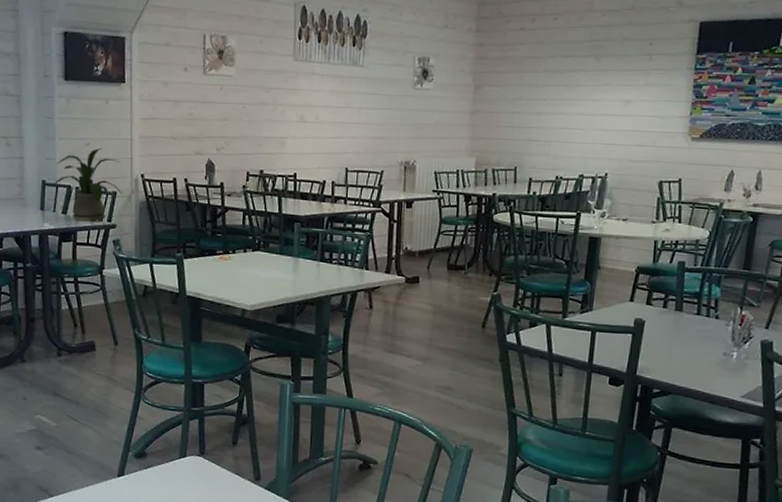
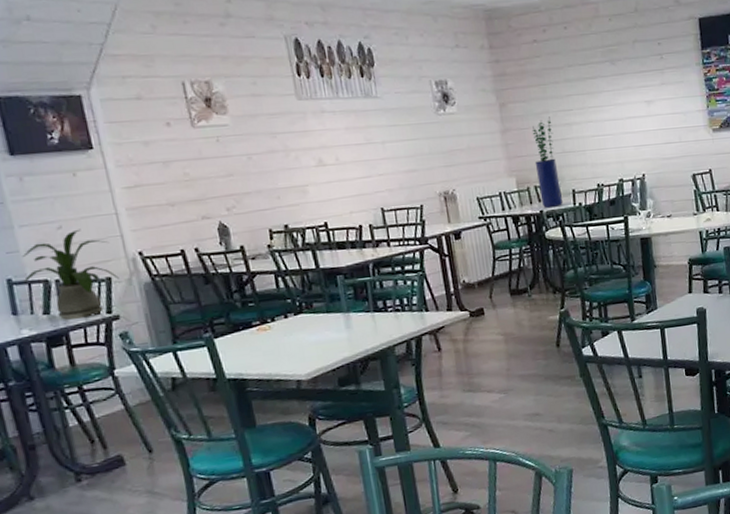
vase: none [496,104,523,192] -> present [532,117,563,208]

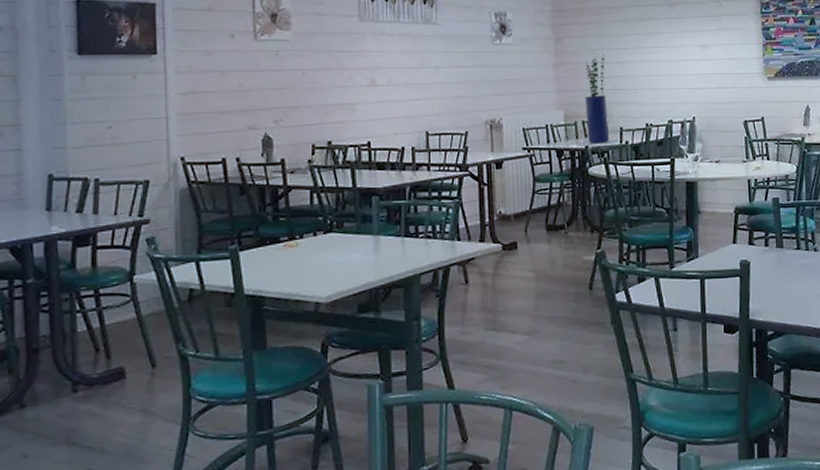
house plant: present [22,228,119,320] -> none [65,130,157,220]

